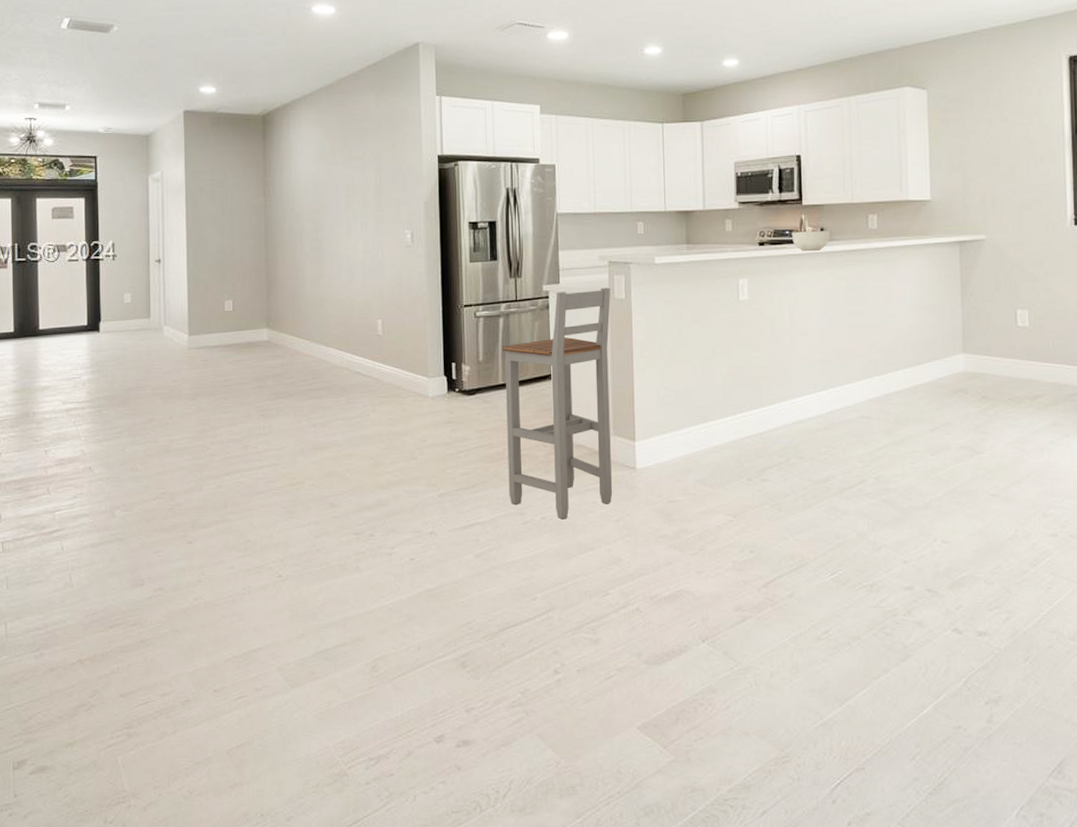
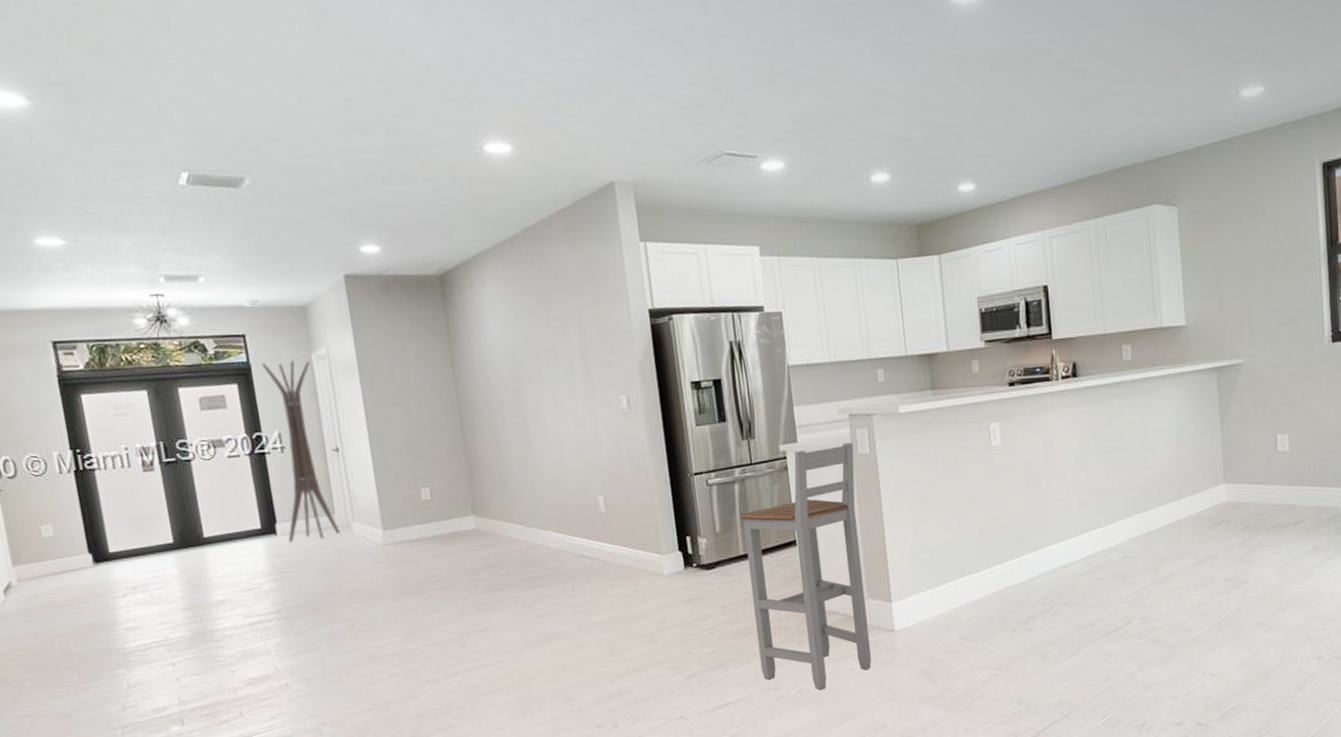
coat rack: none [107,180,153,339] -> present [262,360,341,542]
bowl: present [791,231,830,252] -> none [1042,365,1083,390]

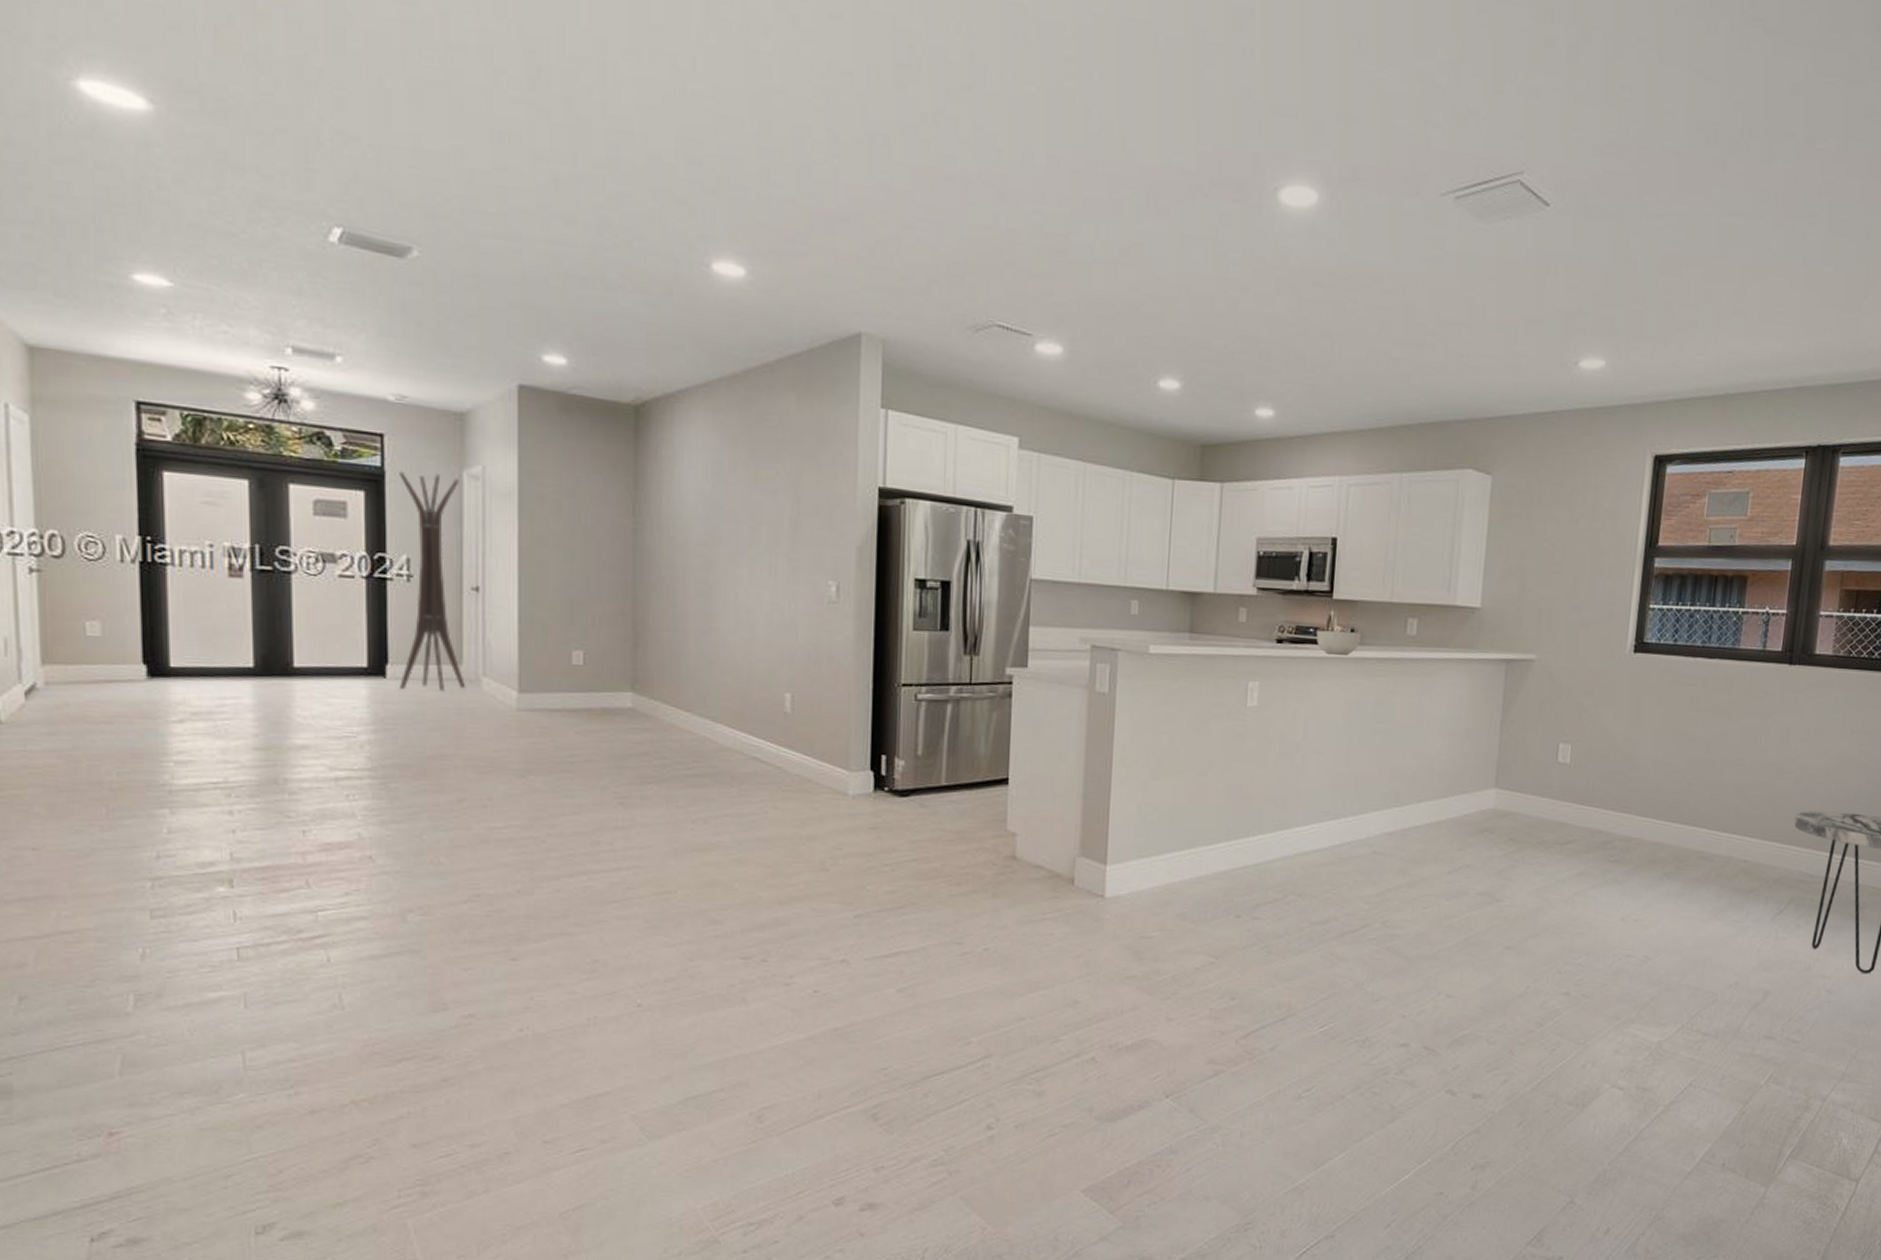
bar stool: present [741,442,872,690] -> none [945,677,1091,952]
bowl: none [1042,365,1083,390] -> present [1316,630,1362,657]

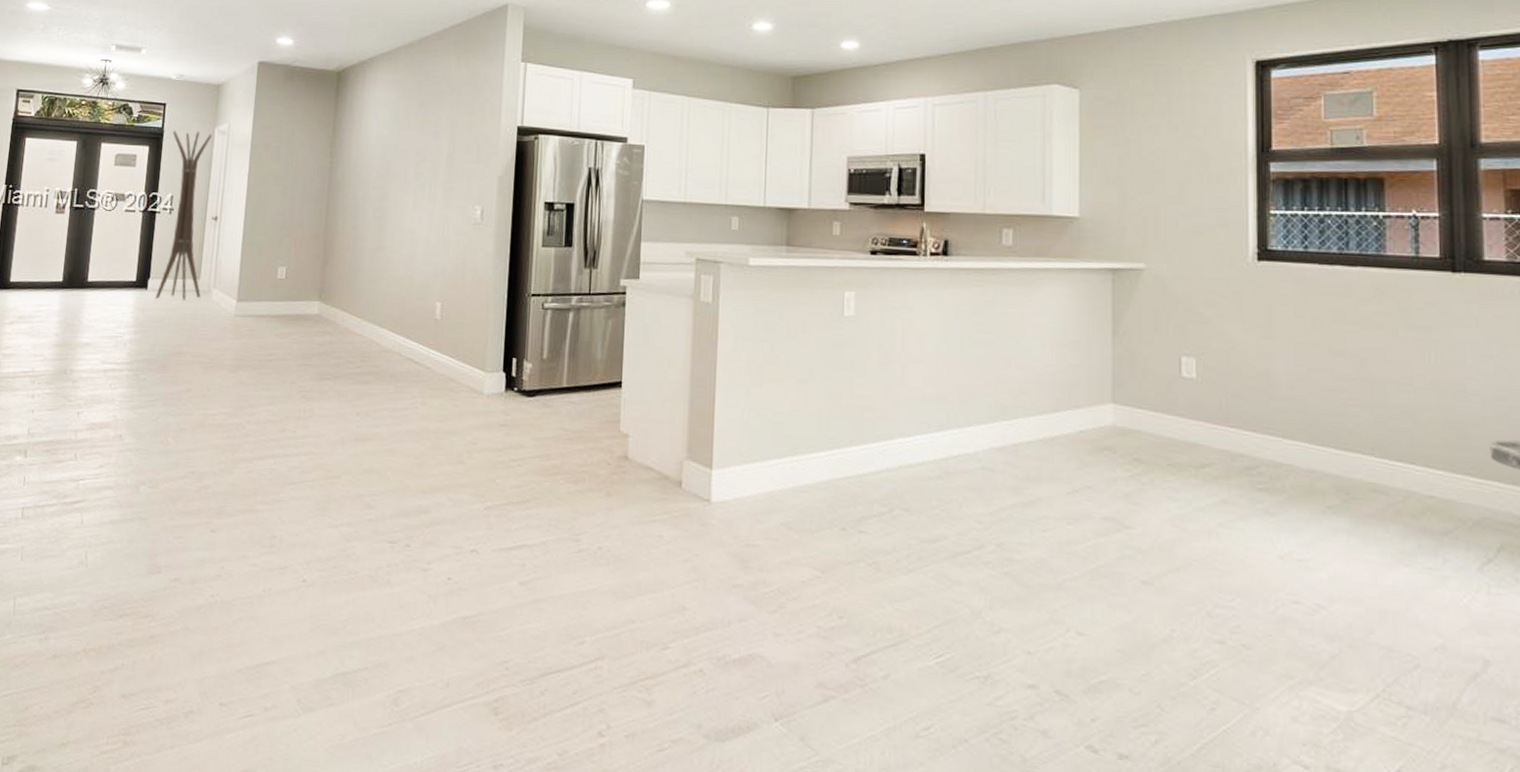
bowl: present [1316,630,1362,657] -> none [909,241,956,267]

